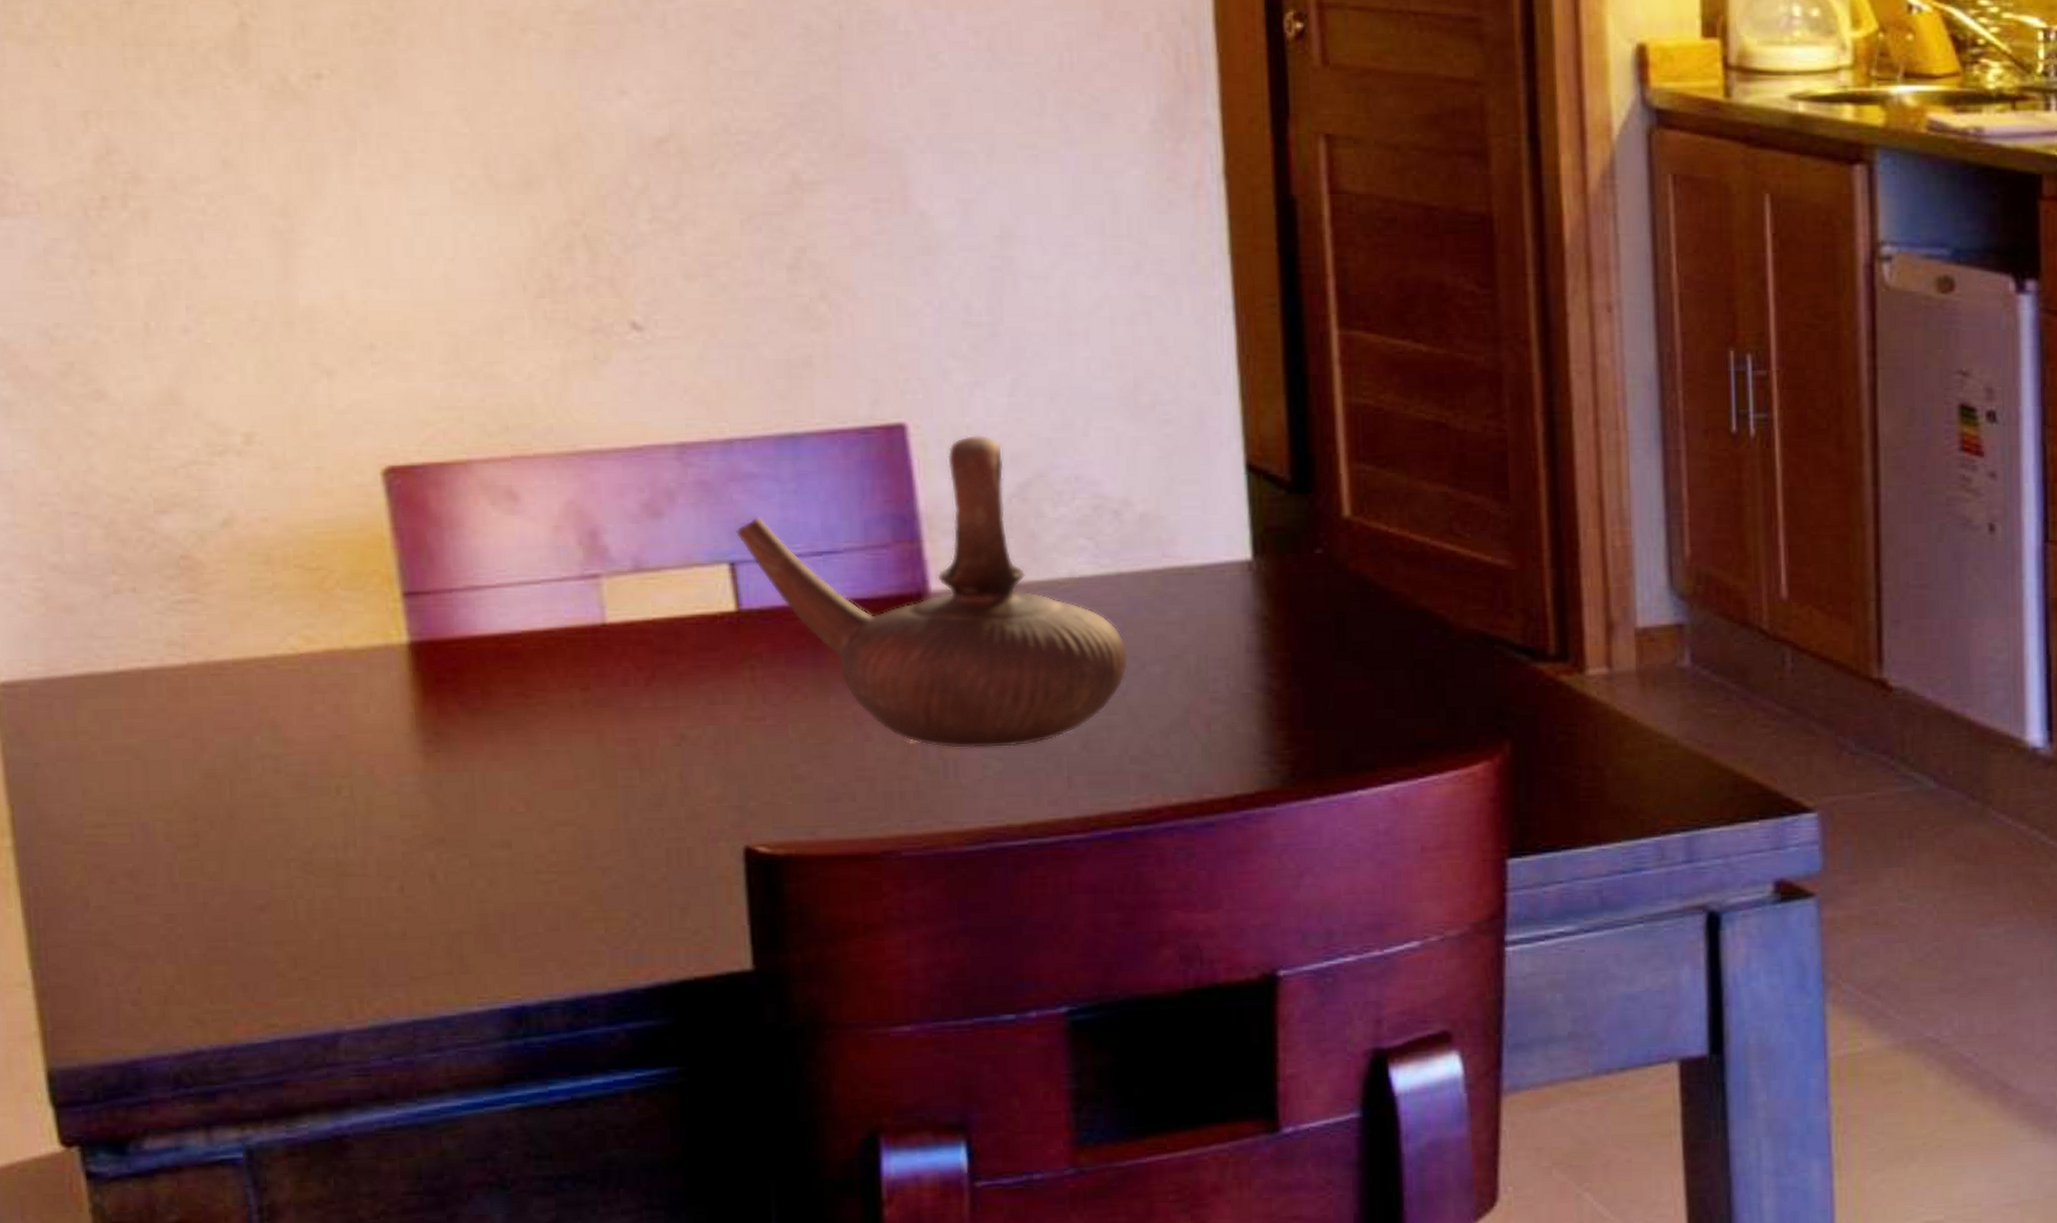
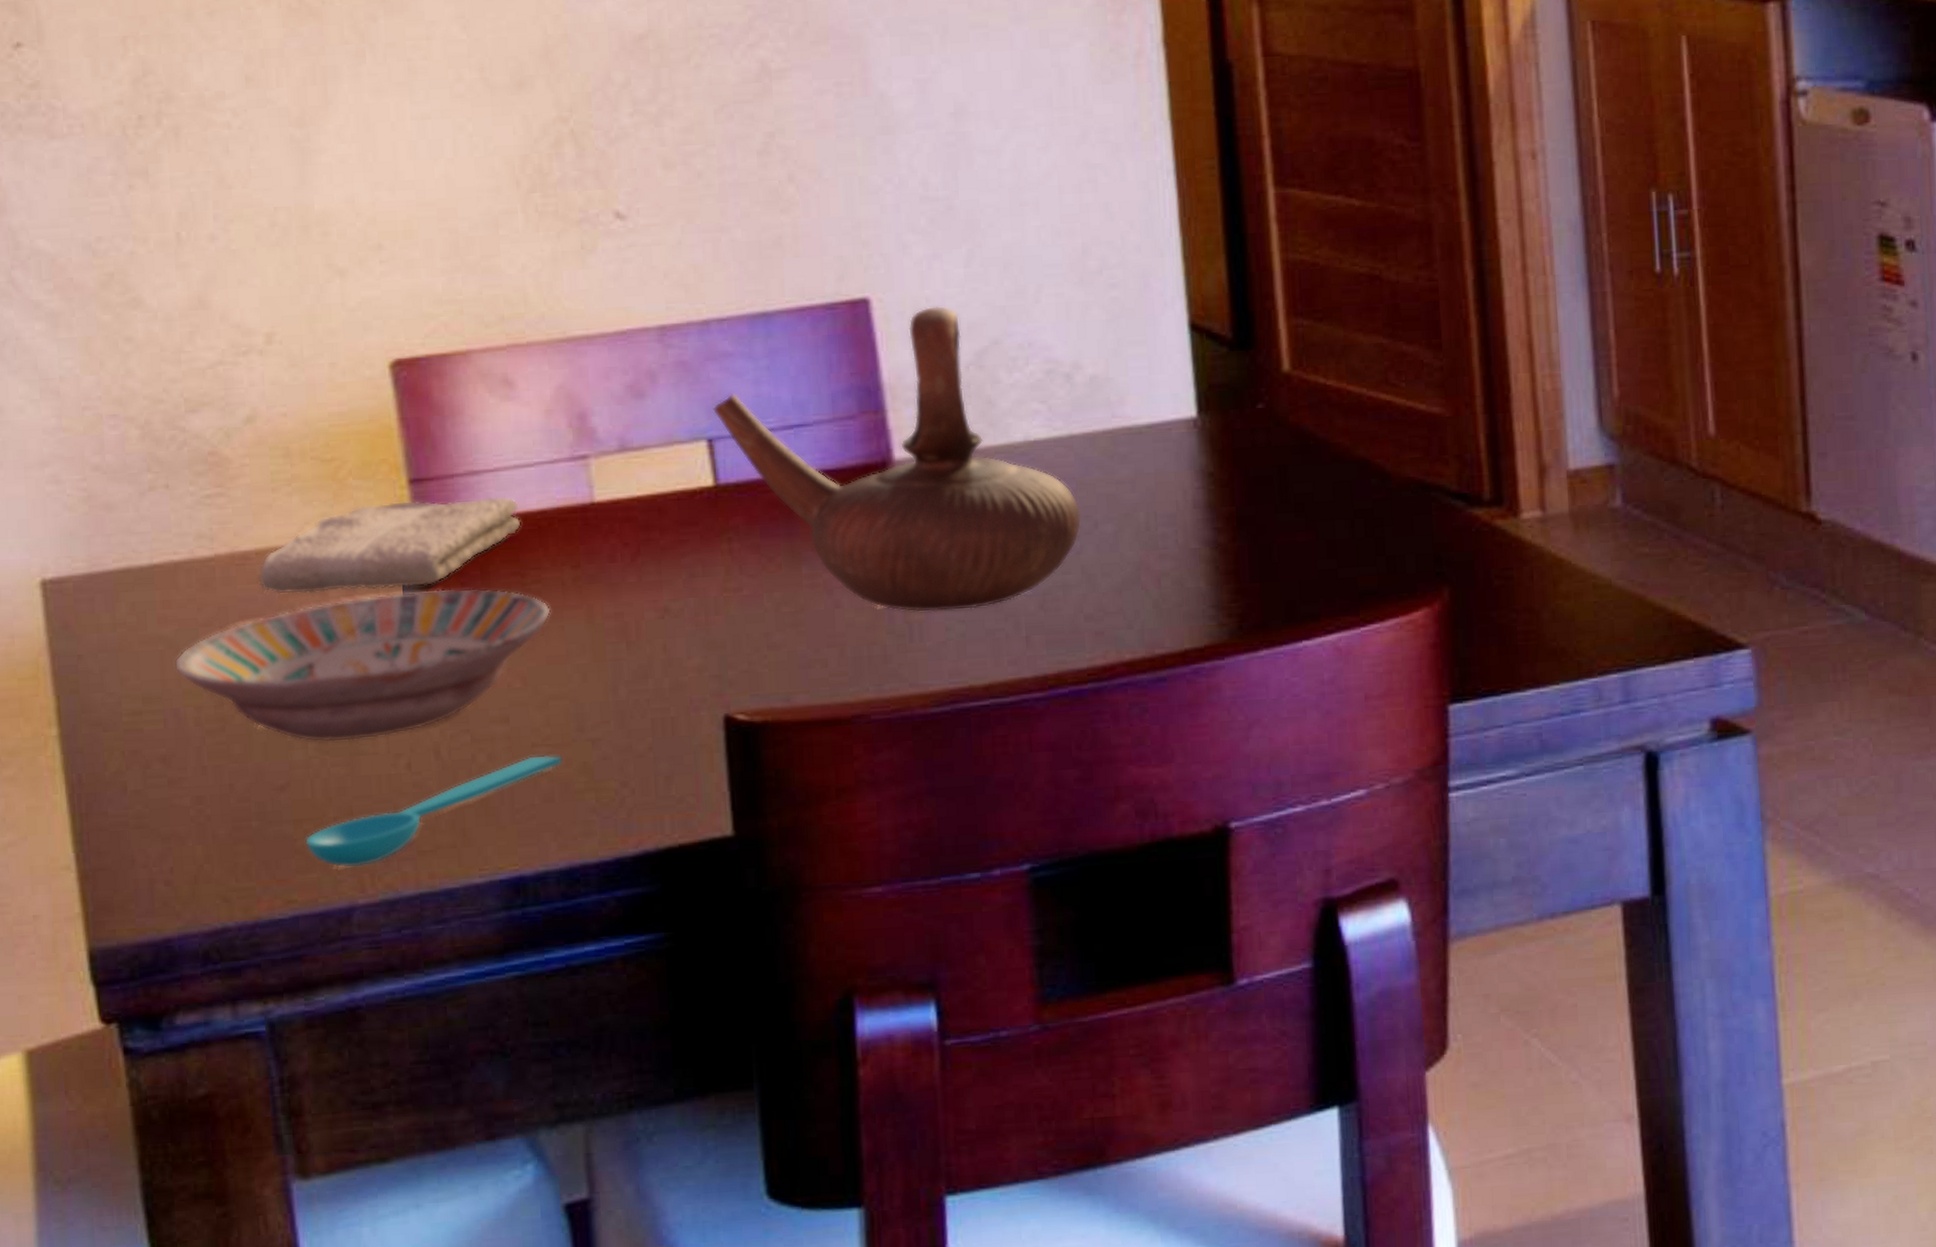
bowl: none [142,707,558,863] -> present [174,588,551,743]
washcloth: none [236,613,526,708] -> present [259,496,521,595]
spoon: none [287,881,568,992] -> present [305,754,562,868]

